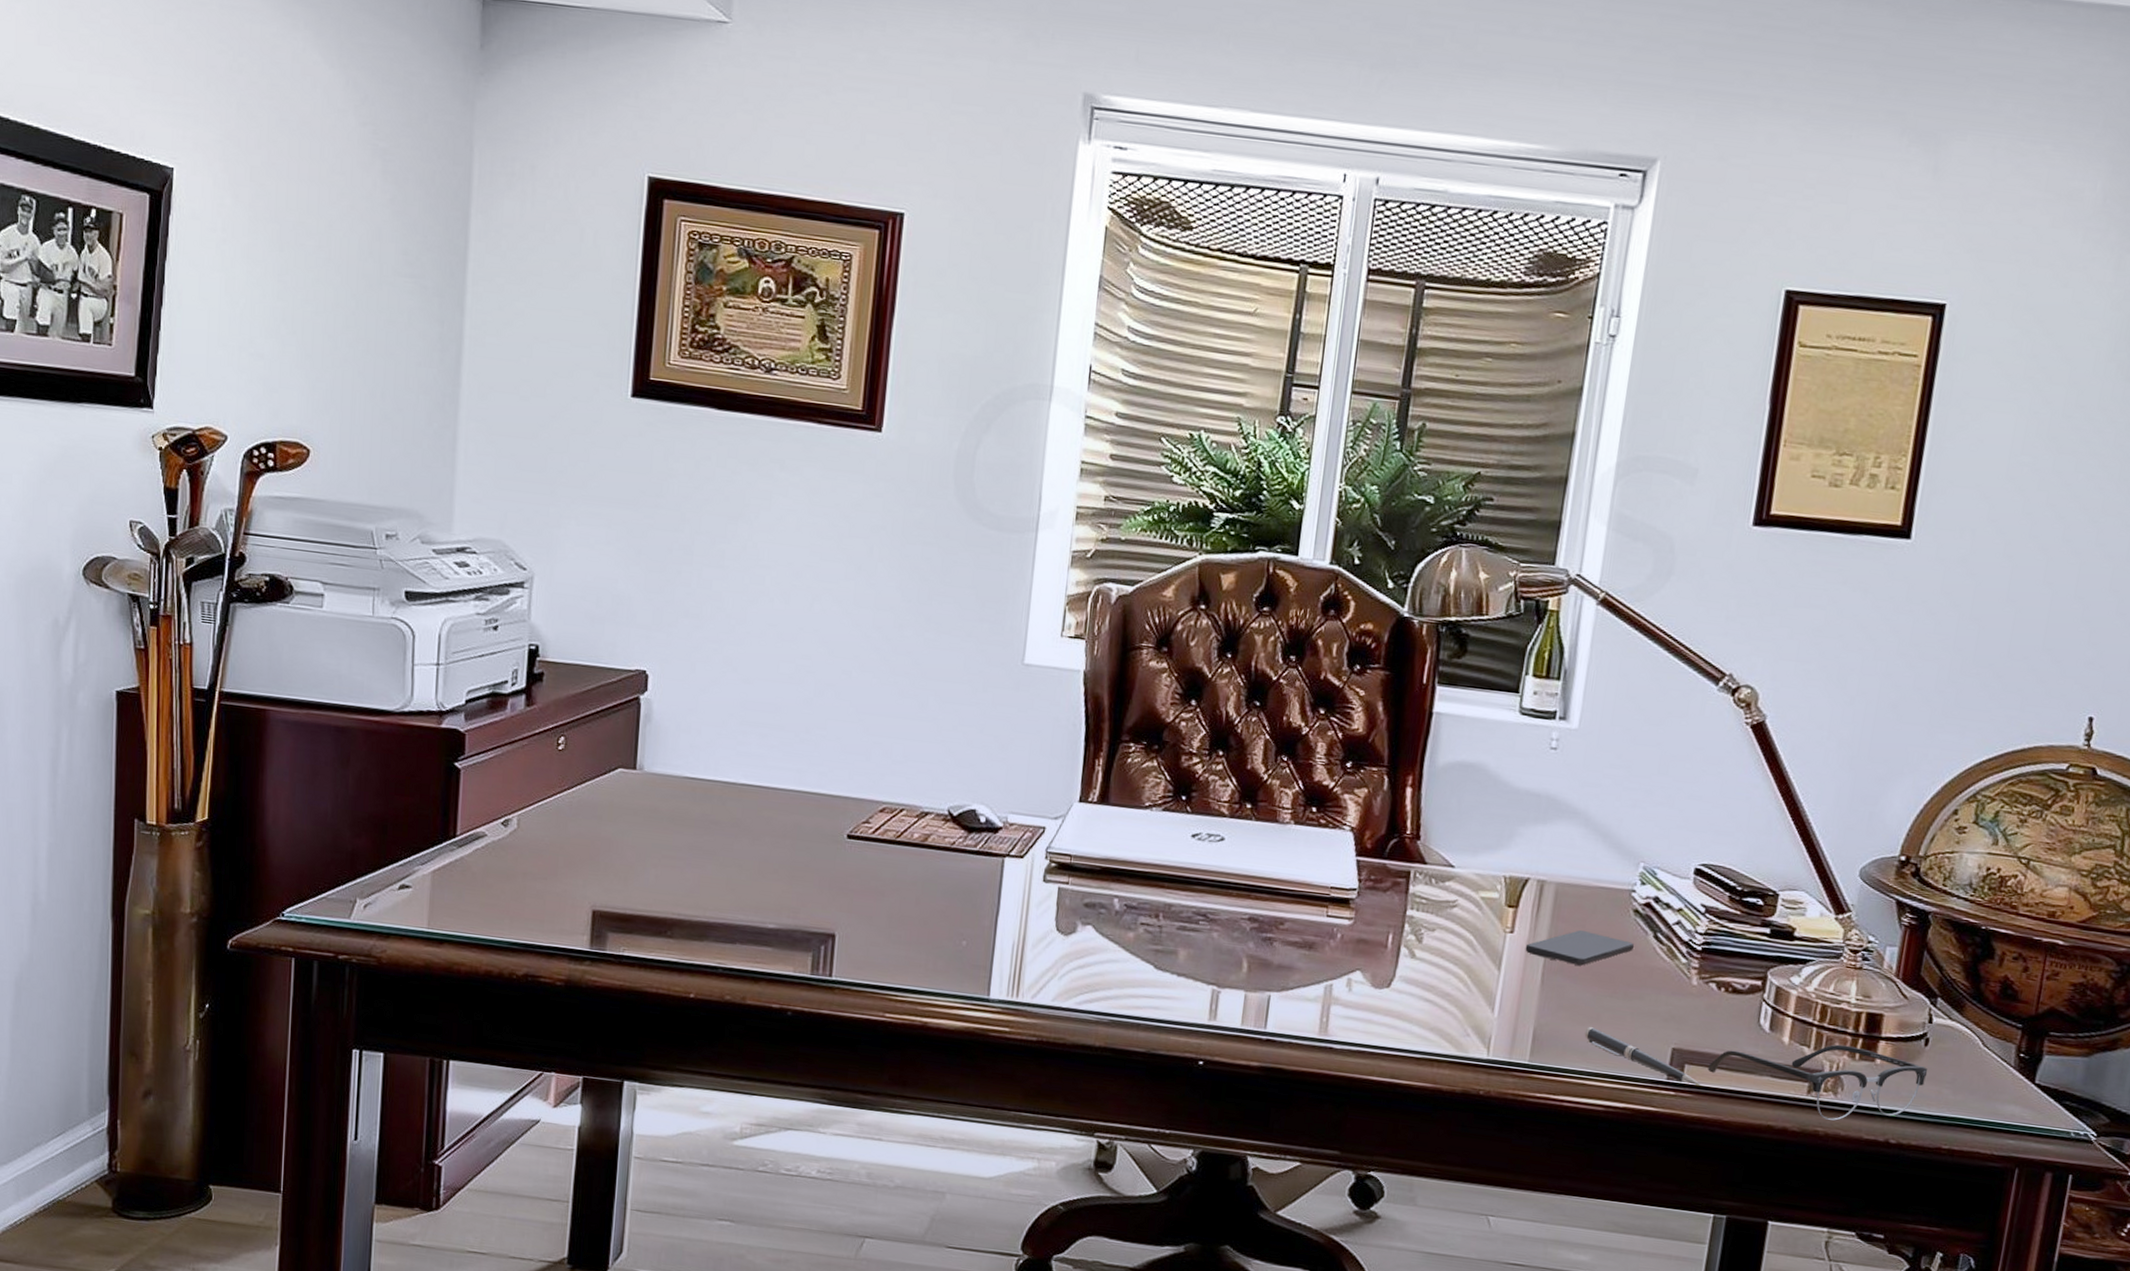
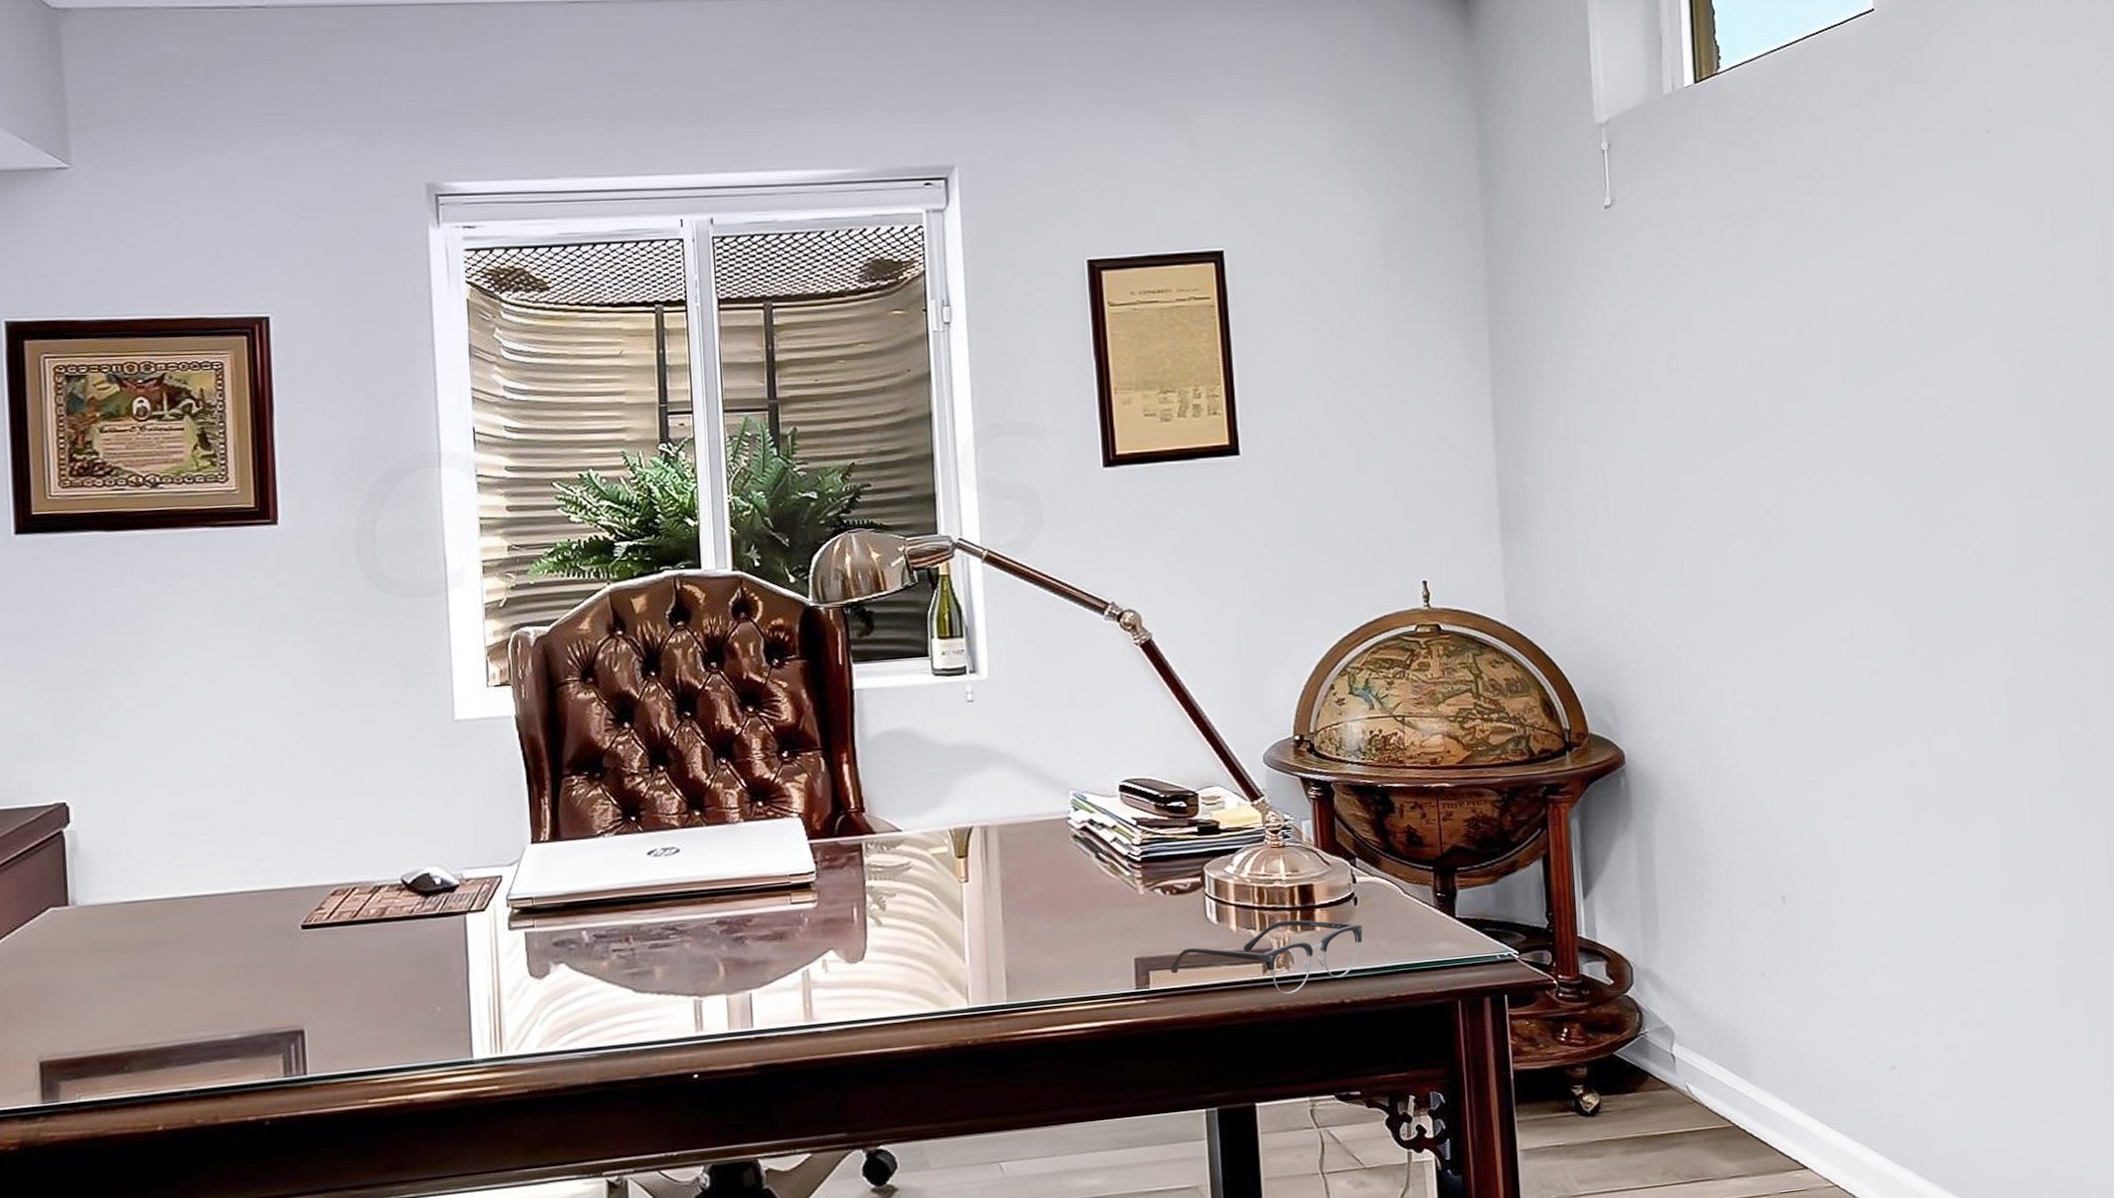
smartphone: present [1525,930,1634,966] -> none [982,865,1080,900]
pen: present [1584,1027,1701,1086] -> none [1052,955,1168,989]

